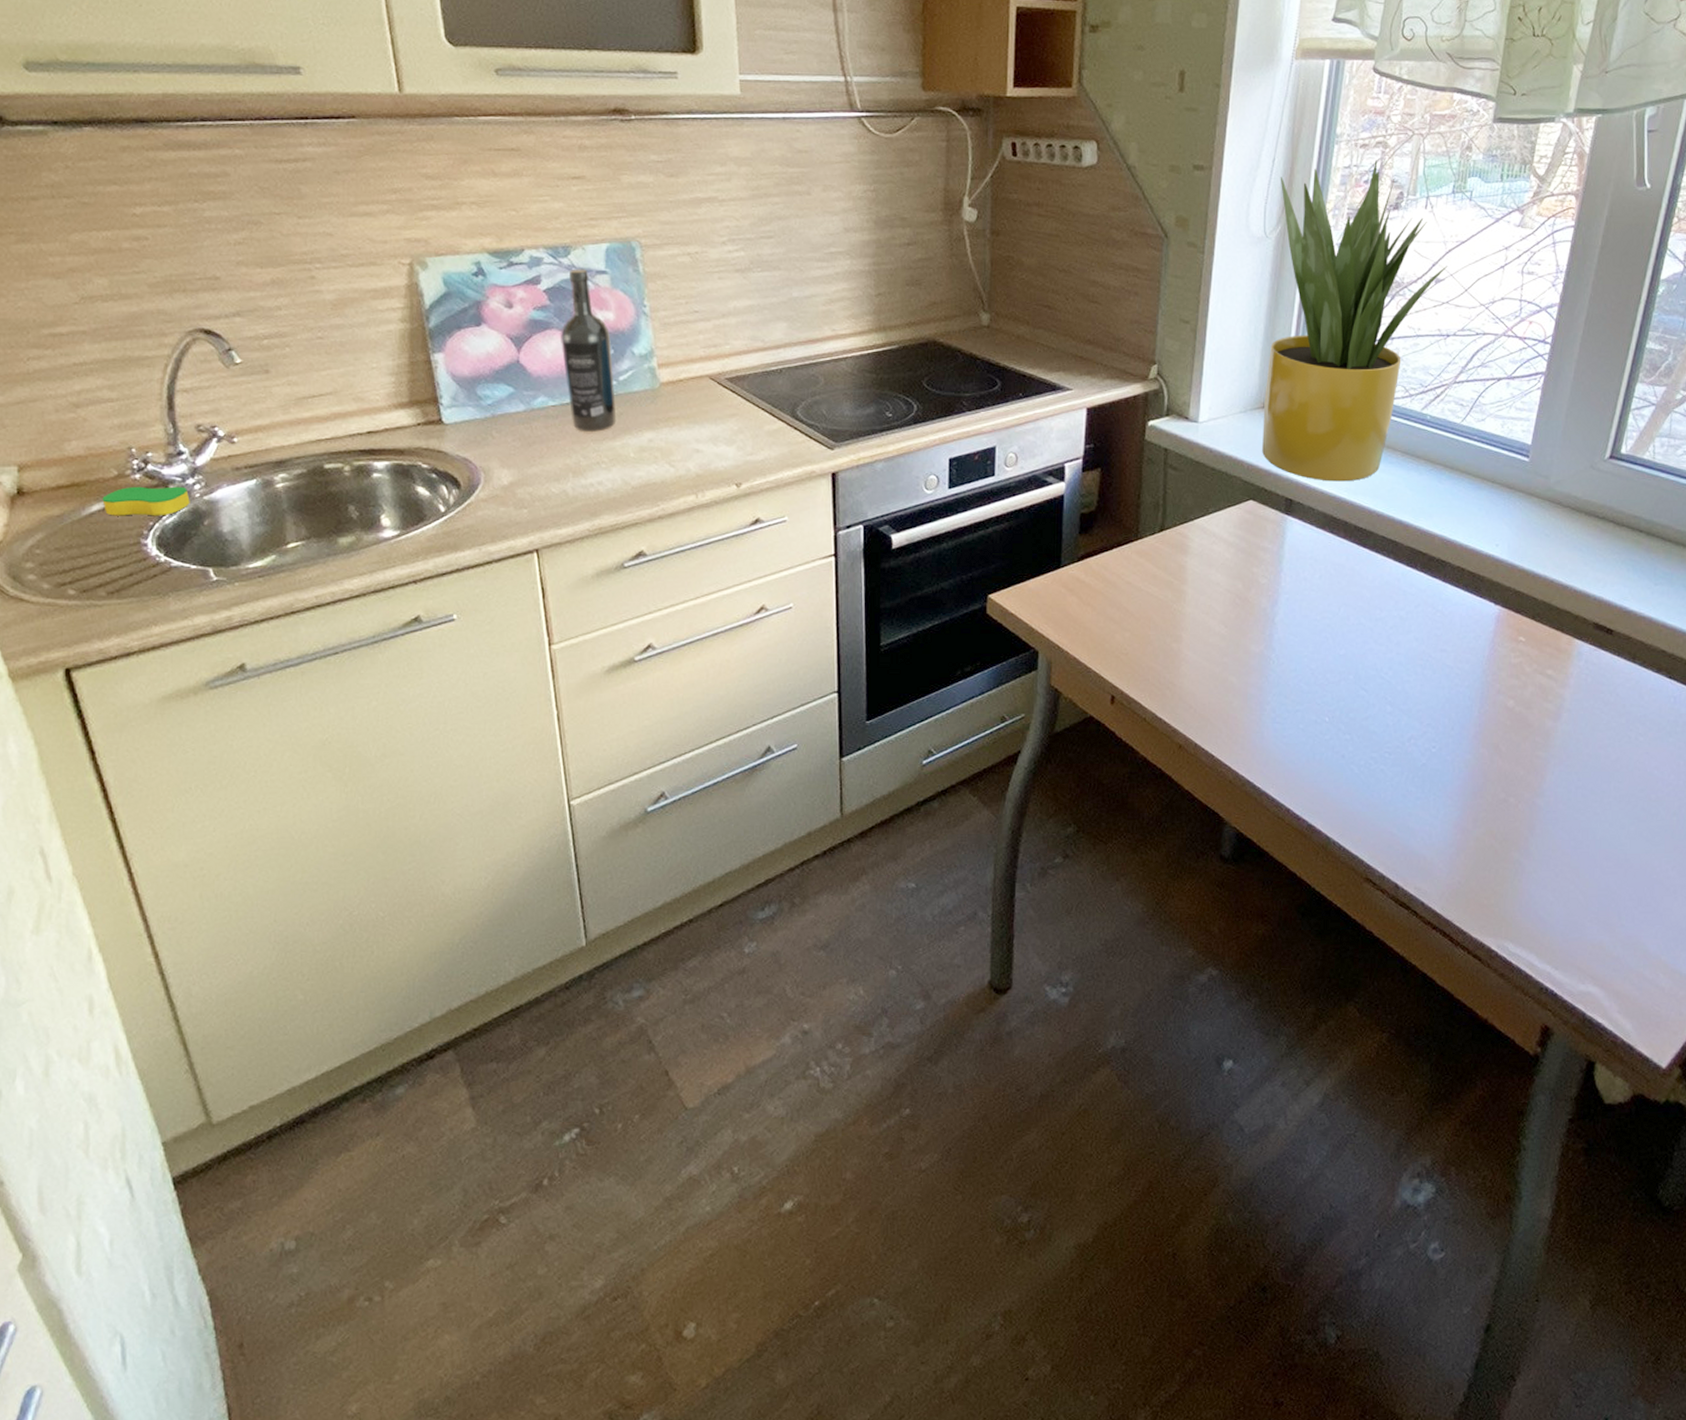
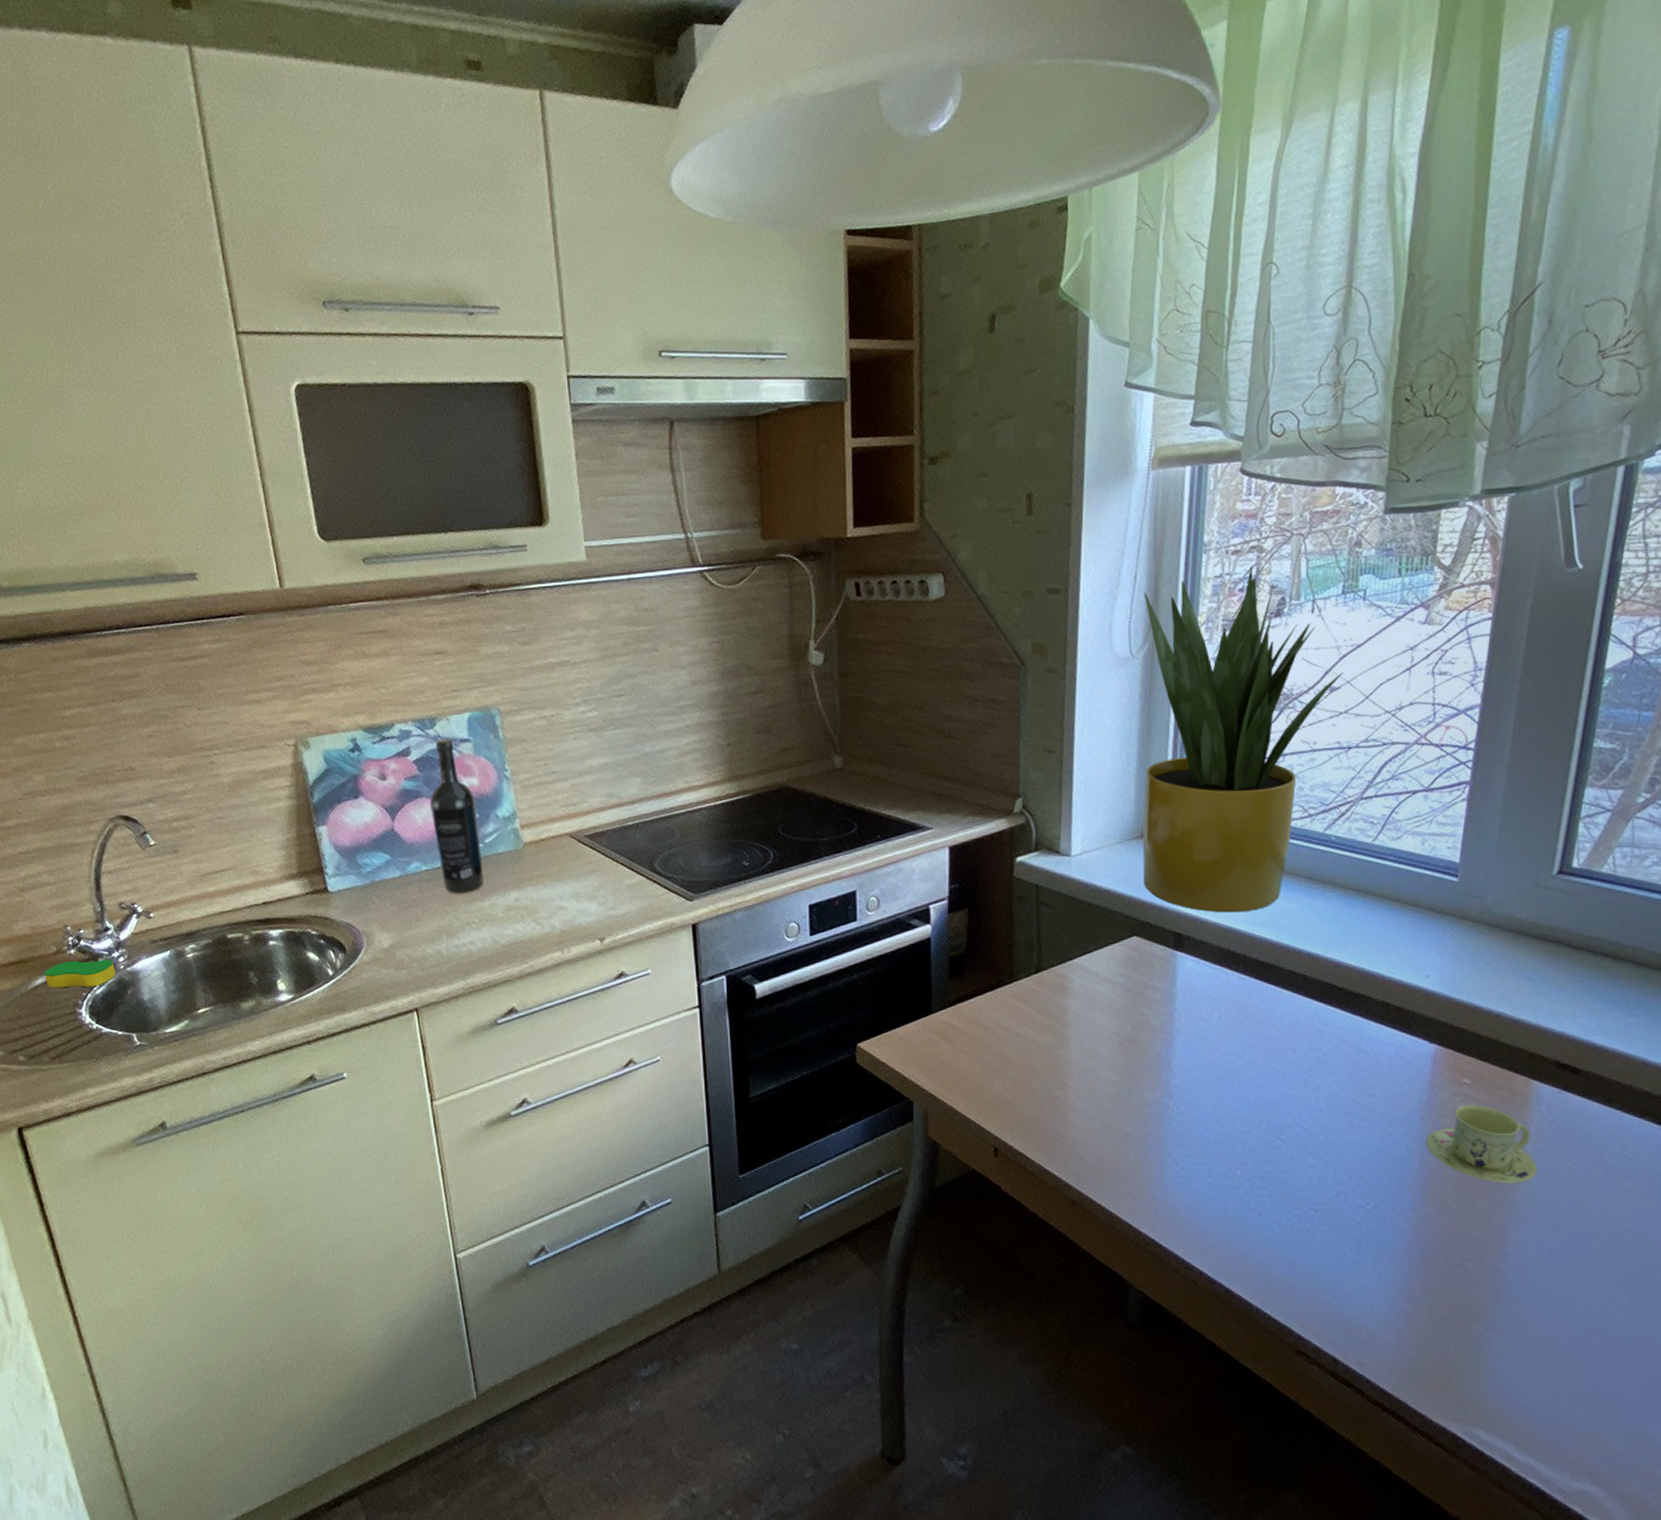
cup and saucer: none [1485,660,1573,729] -> present [1426,1105,1537,1184]

